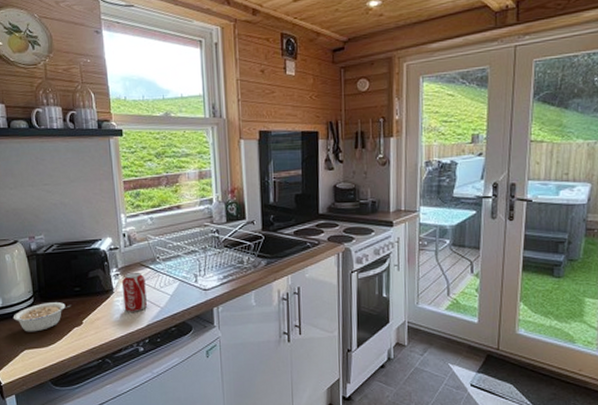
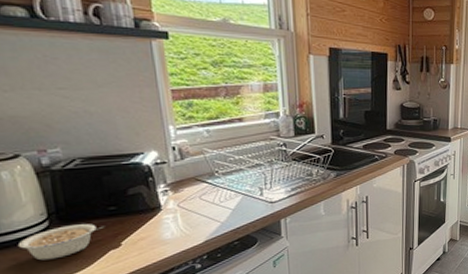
beverage can: present [122,272,147,312] -> none [173,187,204,230]

